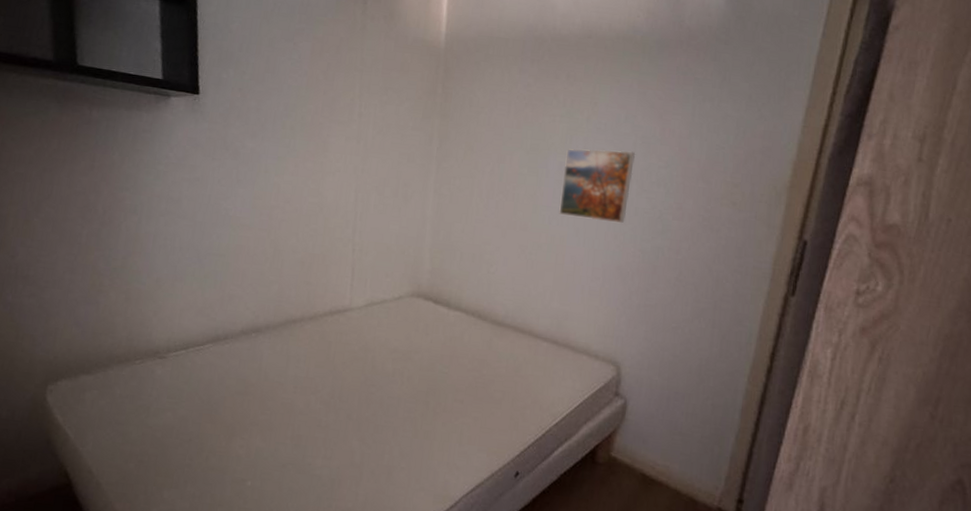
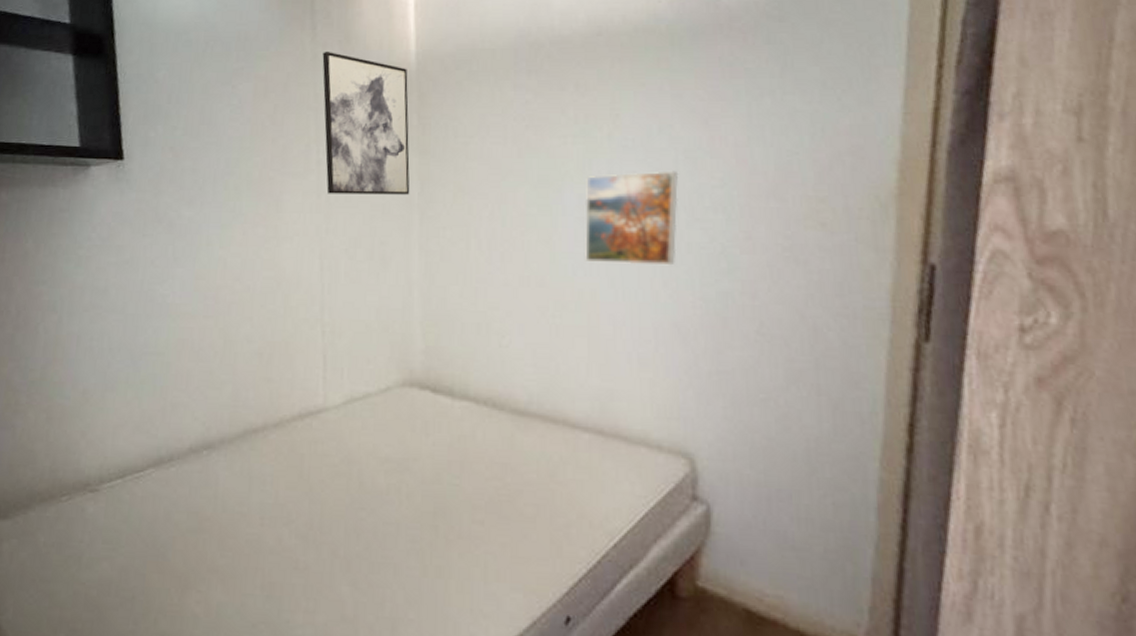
wall art: none [365,23,438,149] -> present [322,51,410,195]

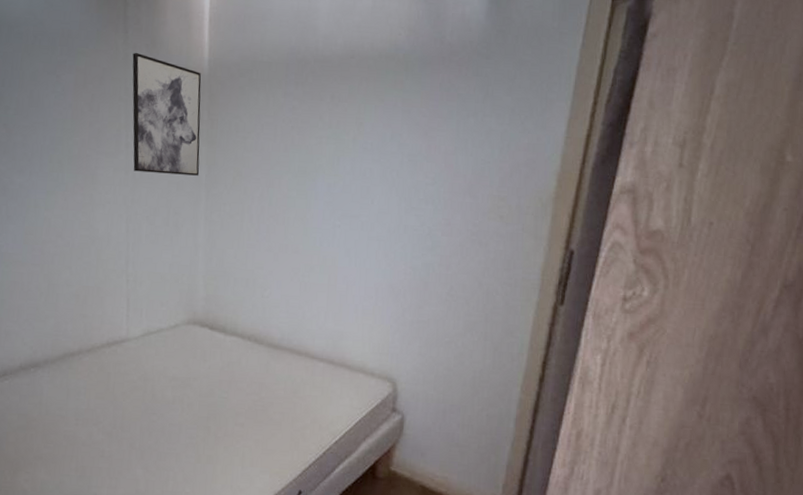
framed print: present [585,170,679,266] -> none [329,169,403,242]

